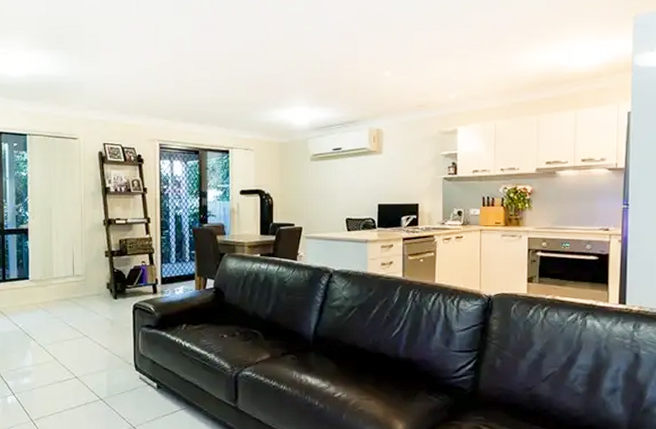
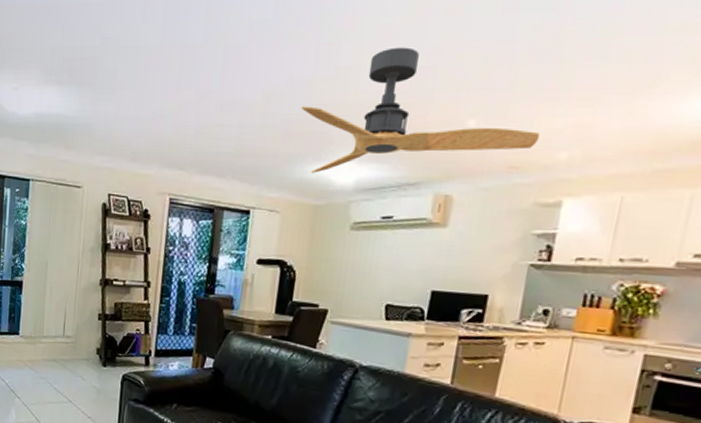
ceiling fan: none [259,18,435,117] -> present [301,47,541,173]

